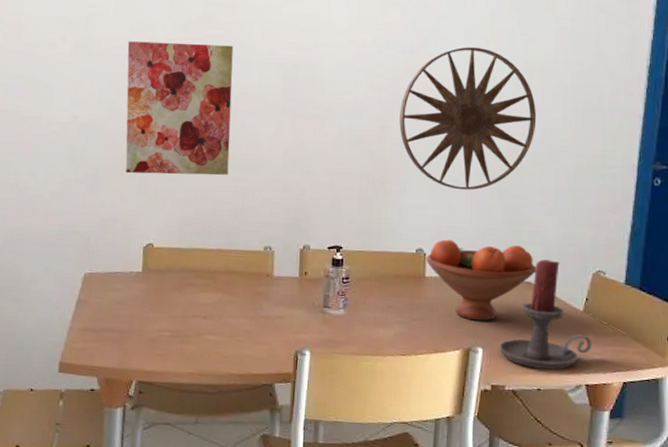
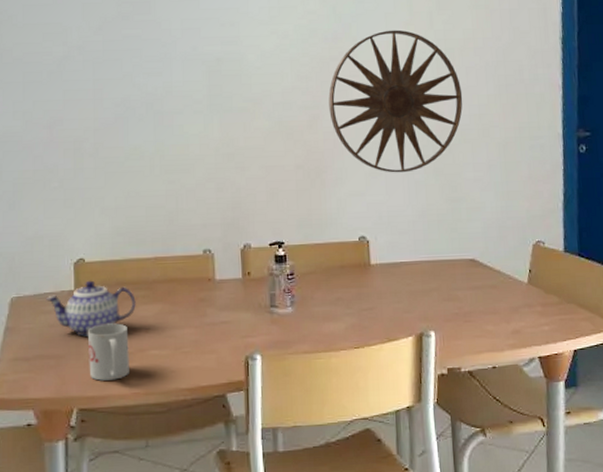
teapot: none [116,264,197,316] -> present [46,280,136,337]
wall art: present [125,41,234,176] -> none [40,44,159,186]
mug: none [149,306,188,359] -> present [87,323,129,381]
fruit bowl: present [425,239,537,321] -> none [369,223,479,304]
candle holder: present [499,259,592,370] -> none [451,235,541,346]

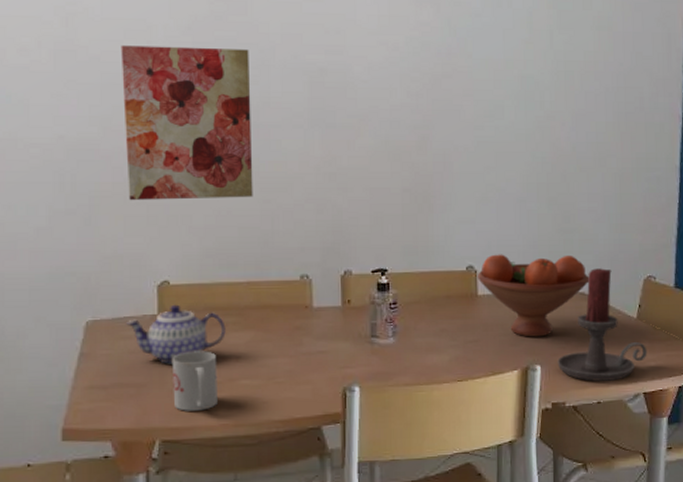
wall art: none [40,44,159,186] -> present [121,45,253,201]
wall art: present [328,30,463,173] -> none [440,47,581,200]
fruit bowl: none [369,223,479,304] -> present [477,254,589,337]
candle holder: none [451,235,541,346] -> present [557,268,648,381]

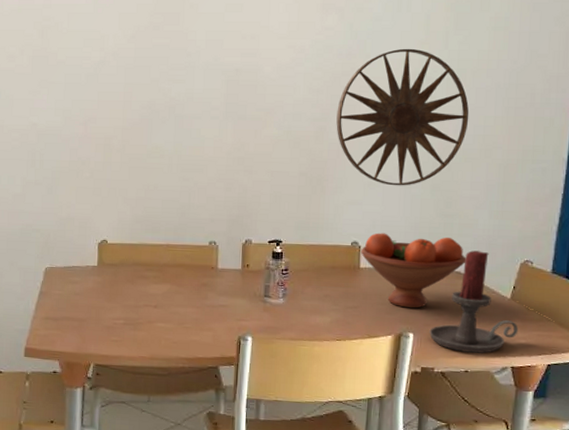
wall art: present [121,45,253,201] -> none [80,52,179,176]
teapot: present [126,304,226,364] -> none [74,259,148,306]
mug: present [171,351,218,411] -> none [105,296,140,344]
wall art: none [440,47,581,200] -> present [336,48,469,186]

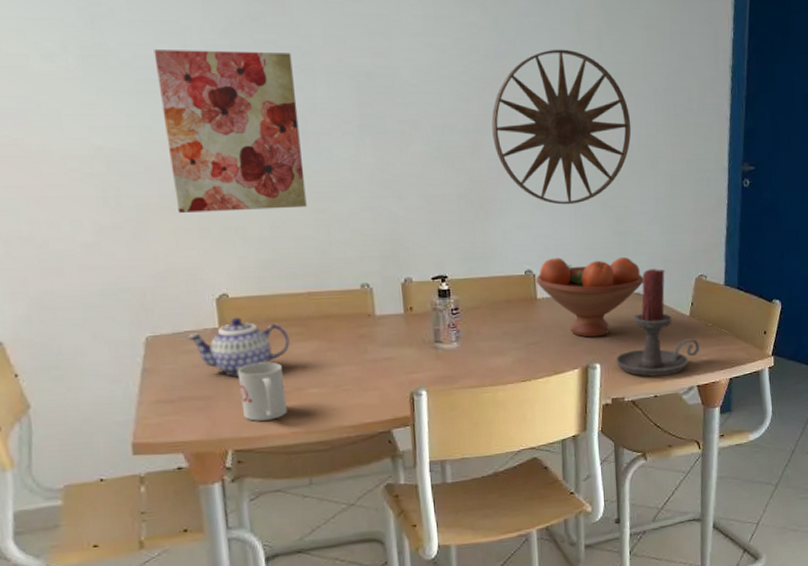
teapot: none [74,259,148,306] -> present [187,317,290,376]
wall art: none [80,52,179,176] -> present [153,49,307,214]
mug: none [105,296,140,344] -> present [237,362,287,421]

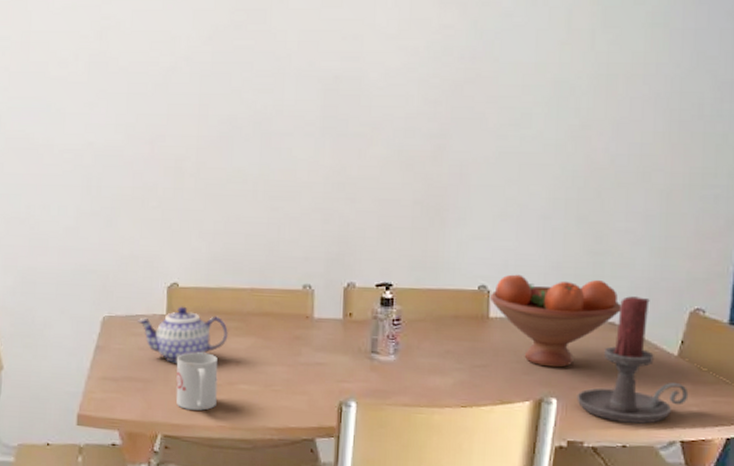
wall art: present [153,49,307,214] -> none [146,56,266,206]
wall art: present [491,49,632,205] -> none [458,50,623,217]

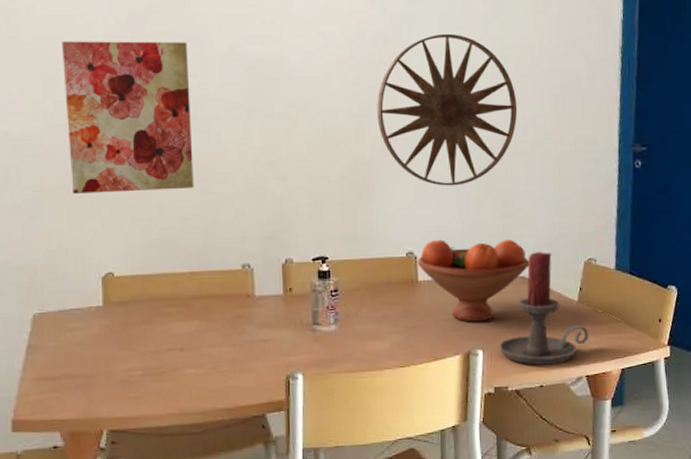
teapot: present [138,306,228,363] -> none [72,296,170,355]
wall art: none [146,56,266,206] -> present [61,41,194,195]
mug: present [176,352,218,411] -> none [117,341,163,401]
wall art: none [458,50,623,217] -> present [377,33,518,186]

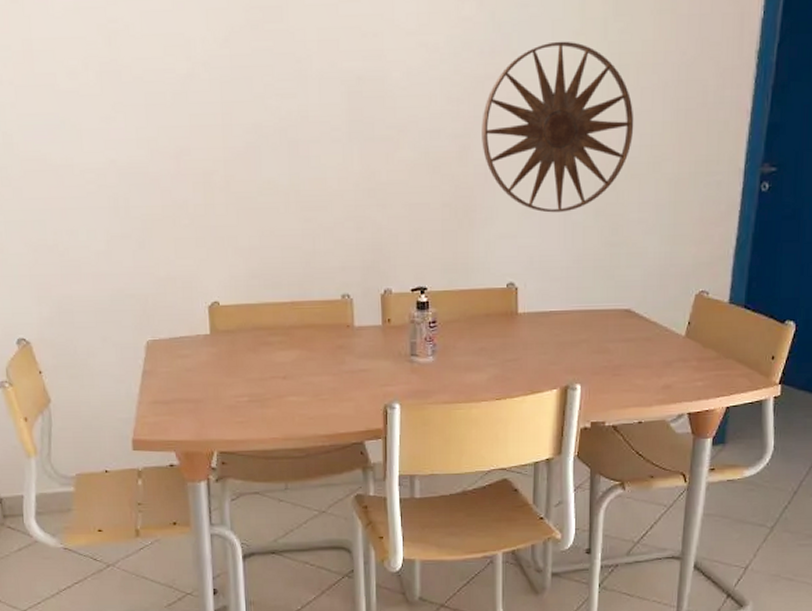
wall art: present [61,41,194,195] -> none [162,60,294,224]
fruit bowl: present [417,239,530,322] -> none [517,269,636,356]
candle holder: present [499,252,590,365] -> none [598,283,695,401]

